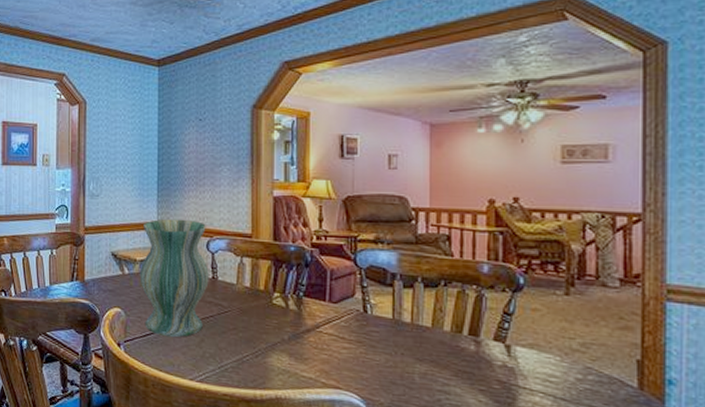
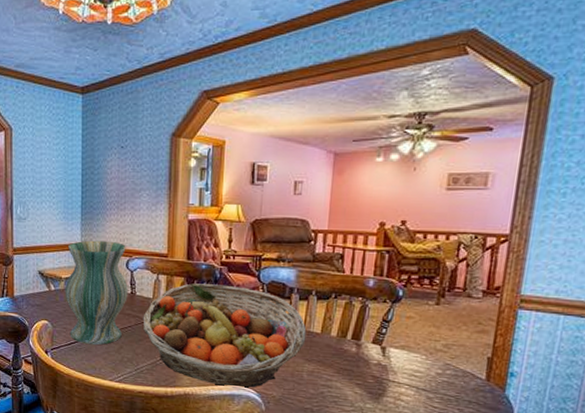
fruit basket: none [226,267,415,392] -> present [142,283,307,388]

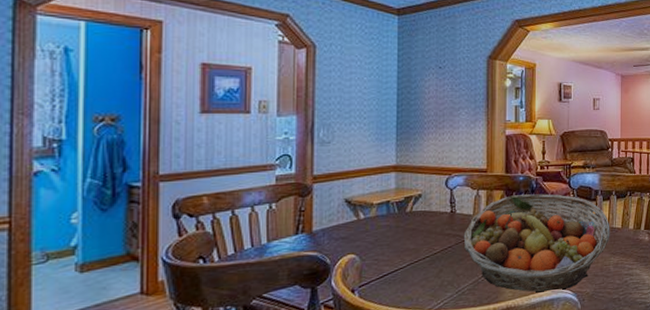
vase: present [65,240,128,345] -> none [376,160,447,274]

